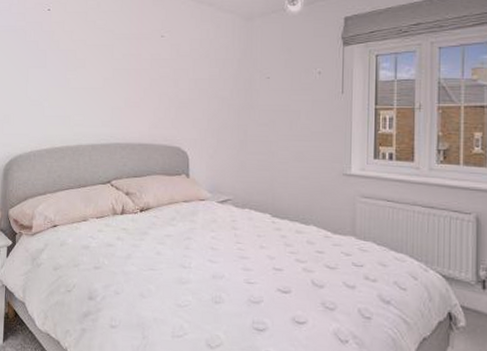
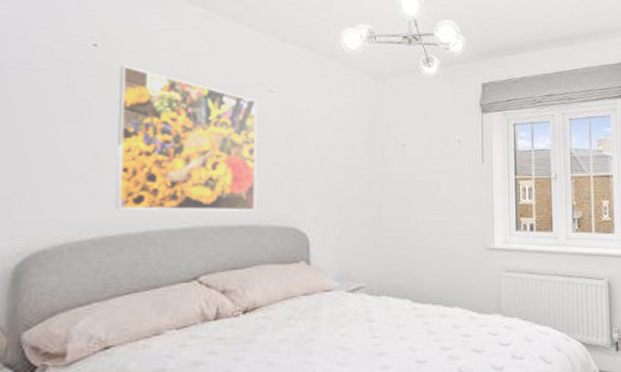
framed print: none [60,23,152,132] -> present [116,65,257,211]

